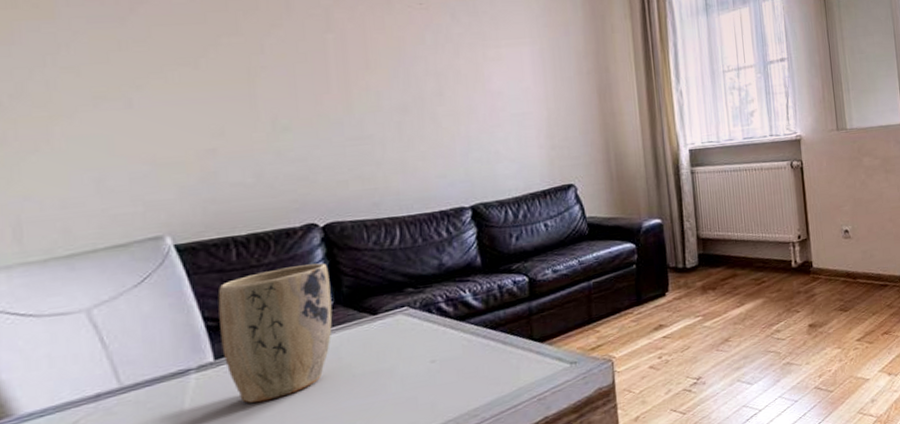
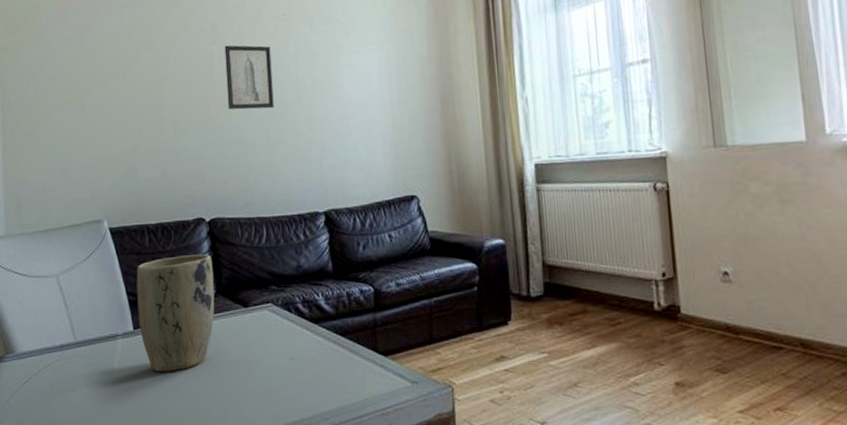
wall art: none [342,33,409,104] -> present [224,45,274,110]

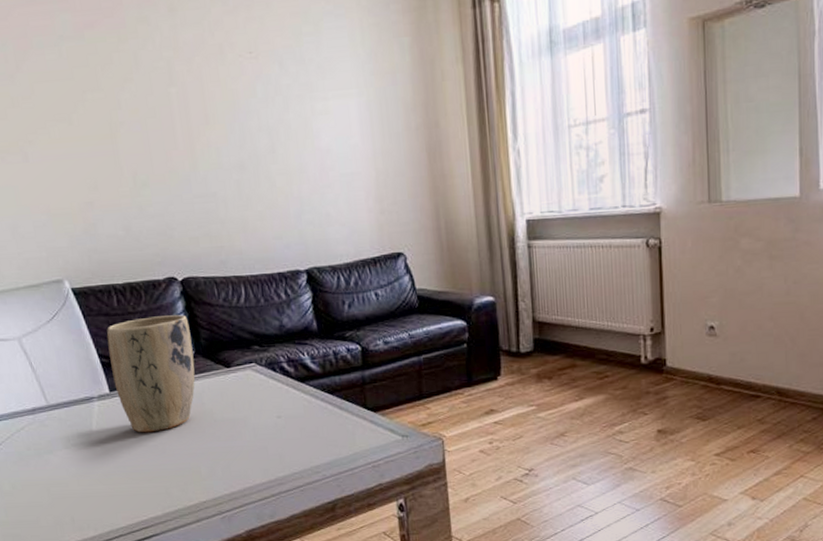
wall art: present [224,45,274,110] -> none [183,86,245,160]

